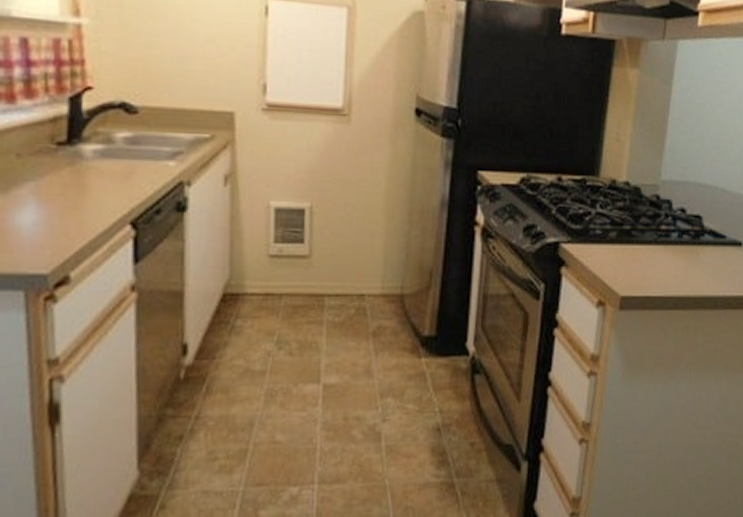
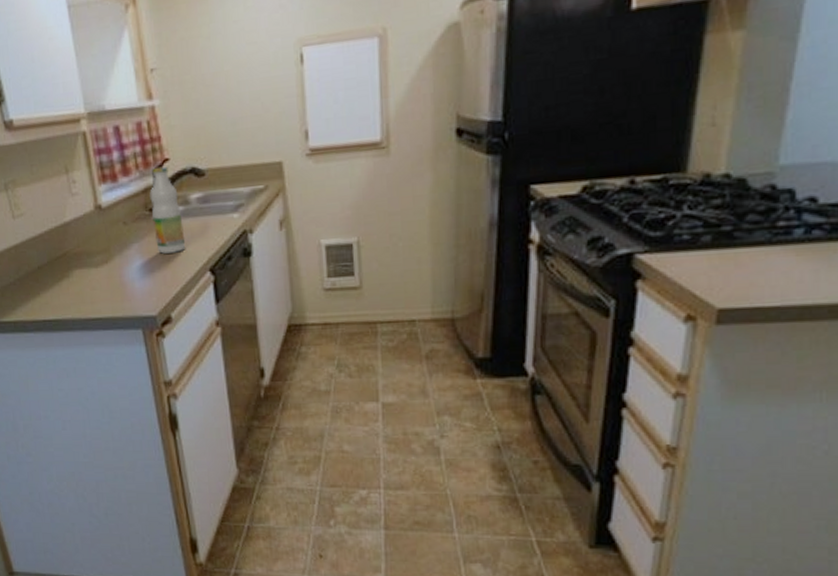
bottle: none [60,94,102,199] -> present [150,166,186,254]

